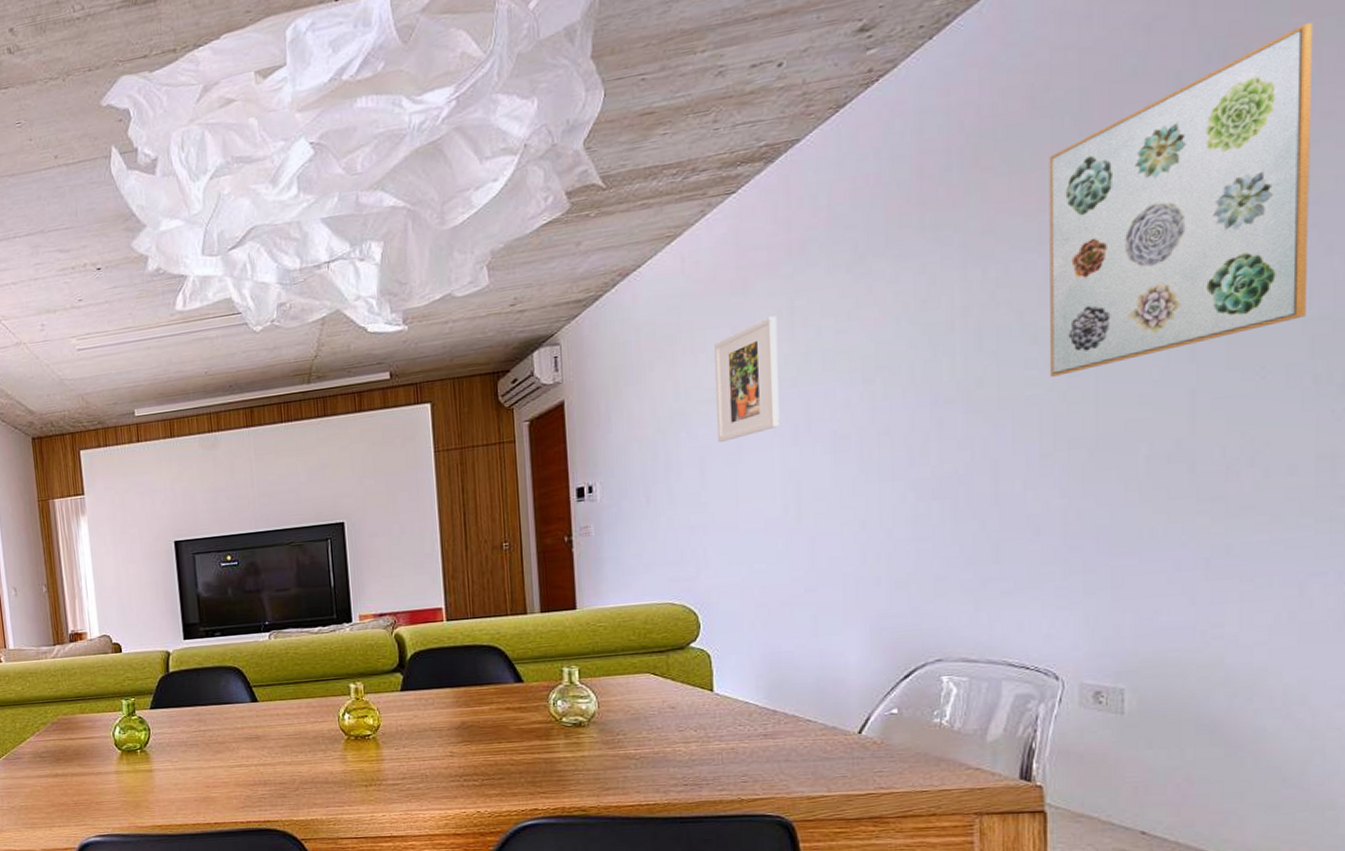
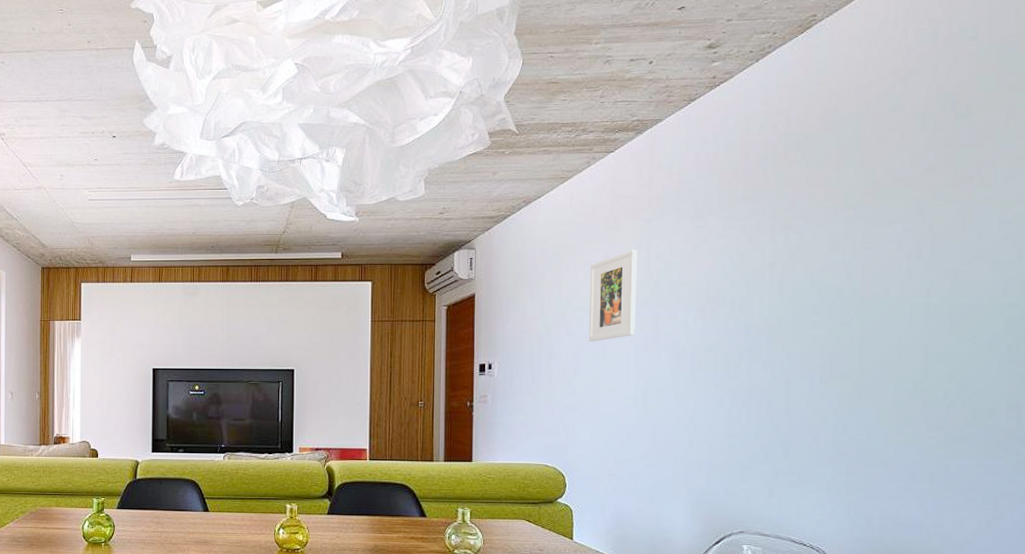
wall art: present [1049,22,1314,377] -> none [829,93,1012,323]

